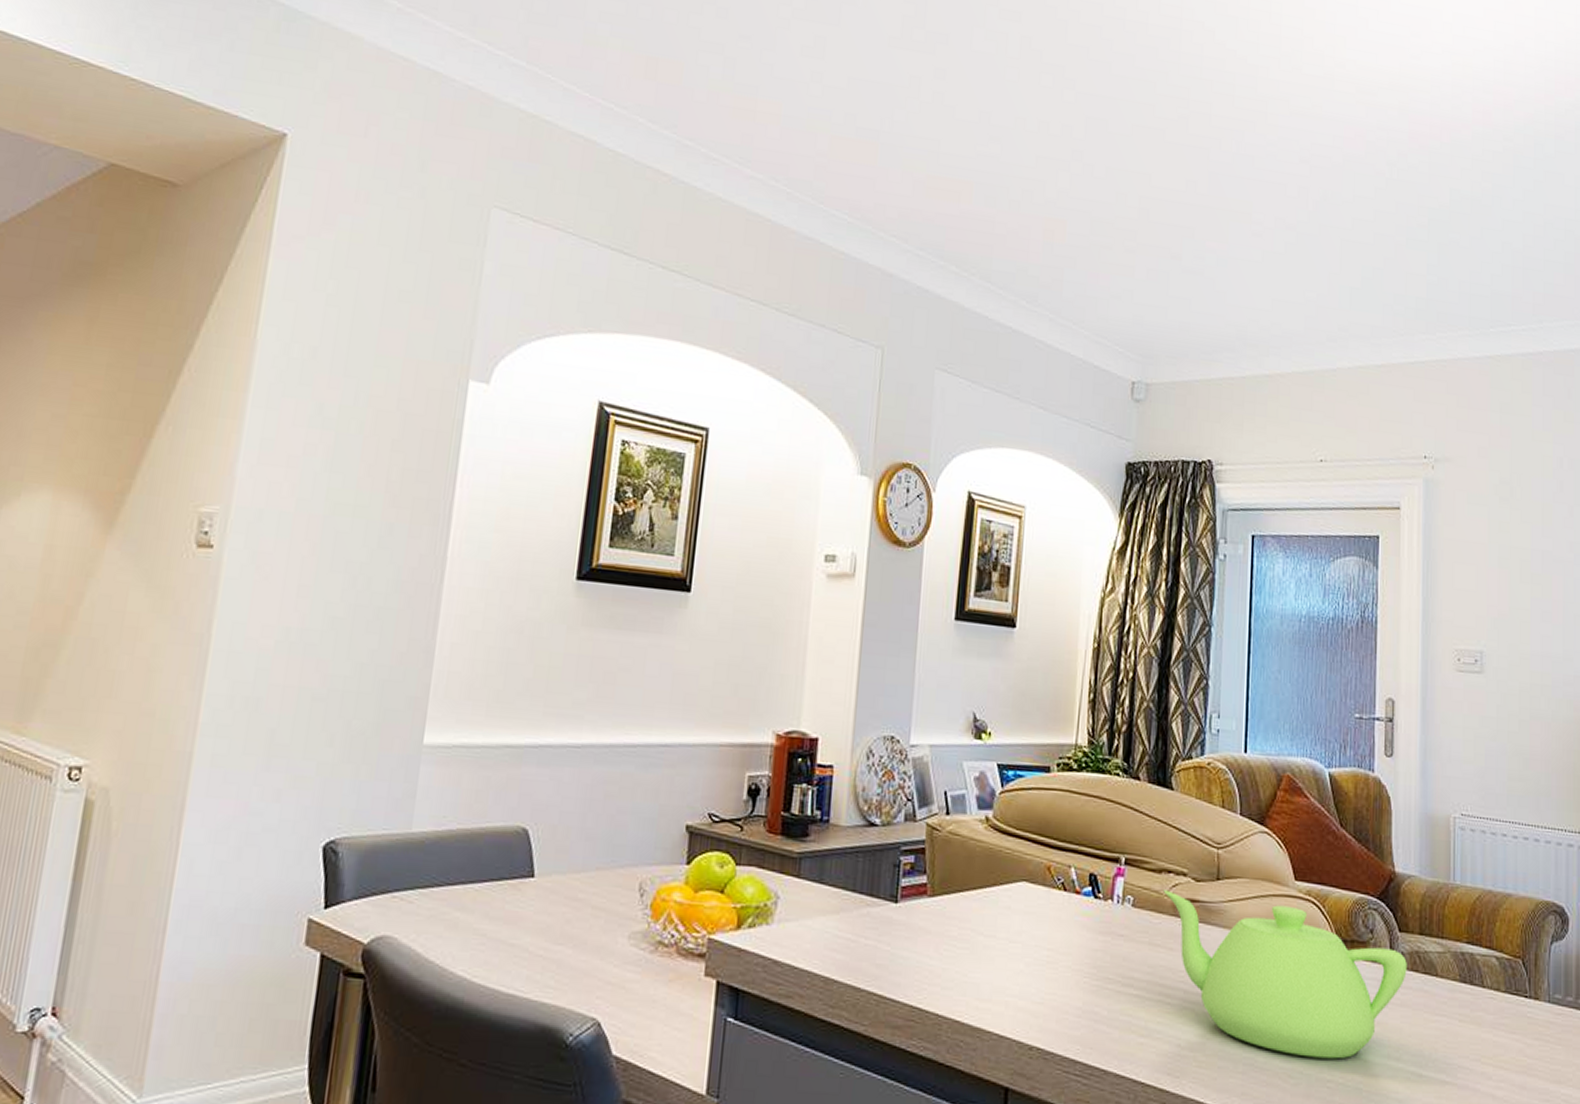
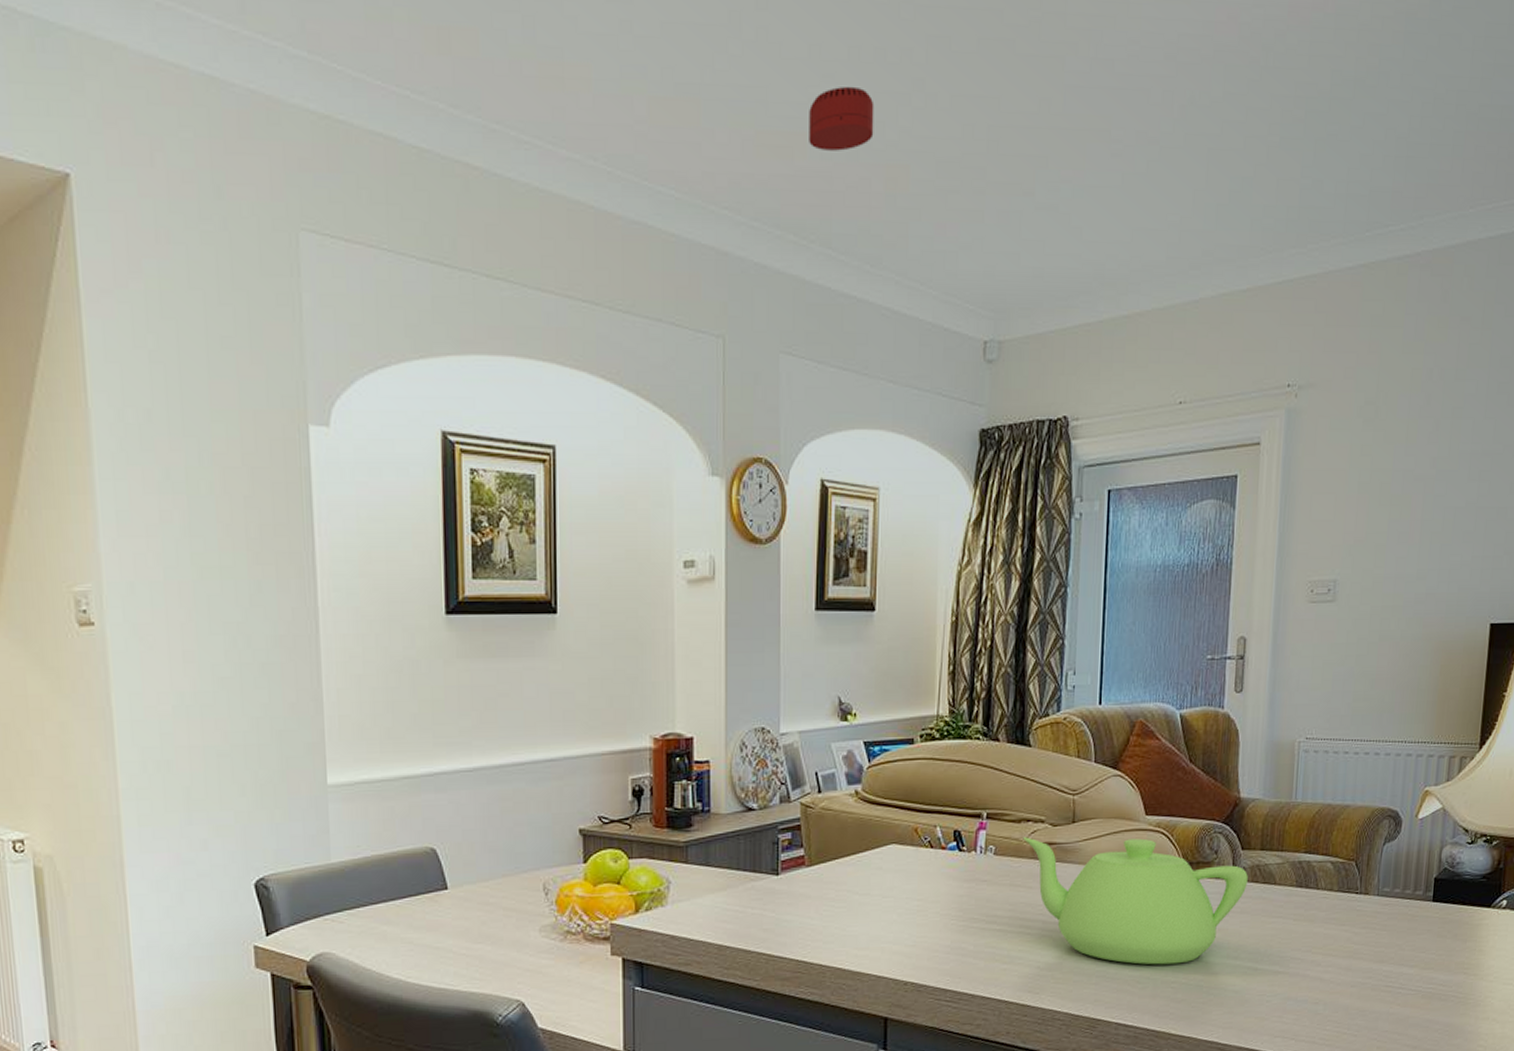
smoke detector: none [975,148,1037,202] -> present [809,86,874,151]

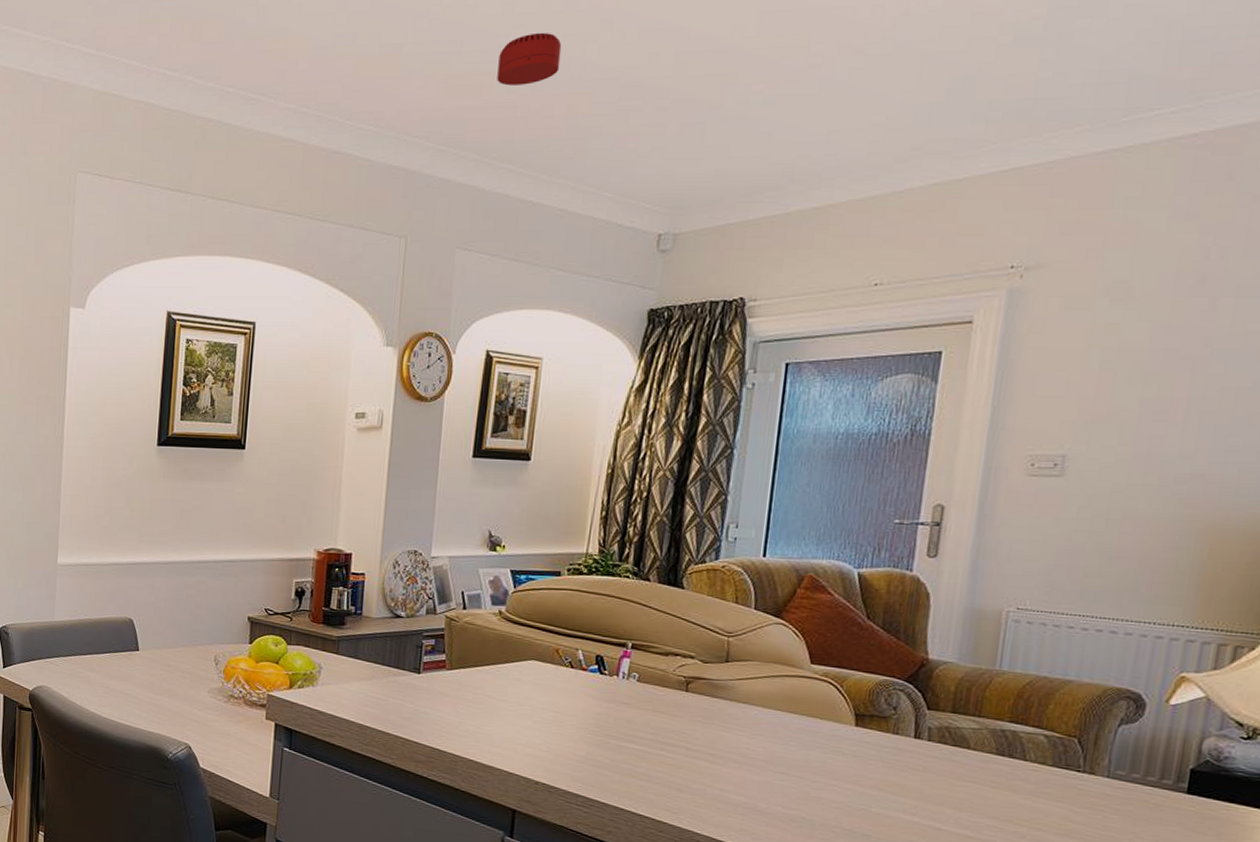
teapot: present [1023,837,1248,965] -> none [669,669,934,810]

